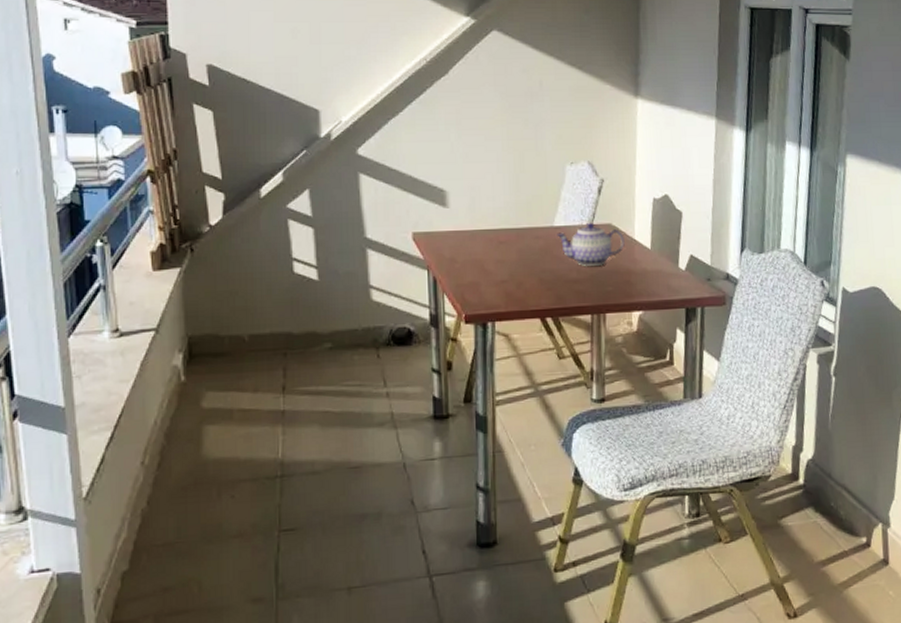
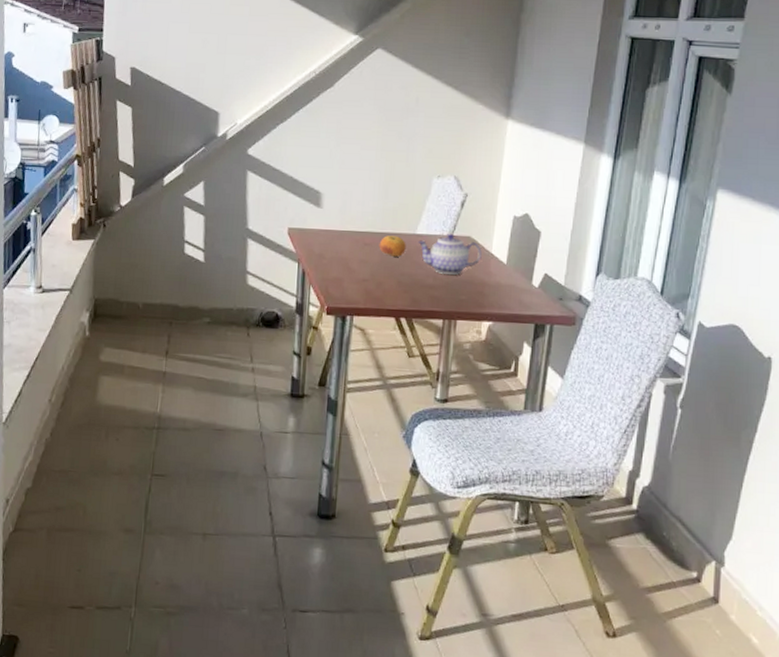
fruit: none [515,230,545,253] -> present [379,235,406,257]

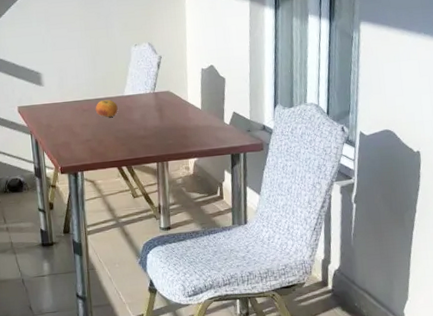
teapot: present [418,233,482,275] -> none [127,90,181,126]

